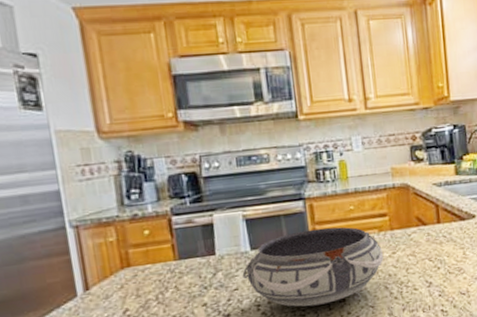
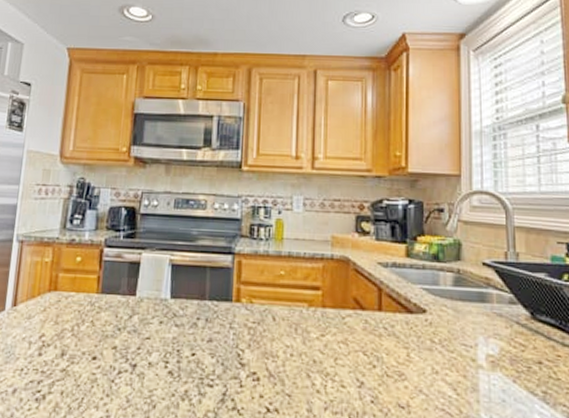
bowl: present [242,227,383,307] -> none [157,288,310,379]

